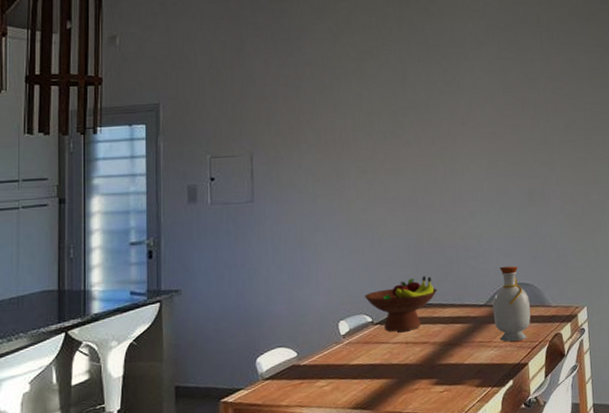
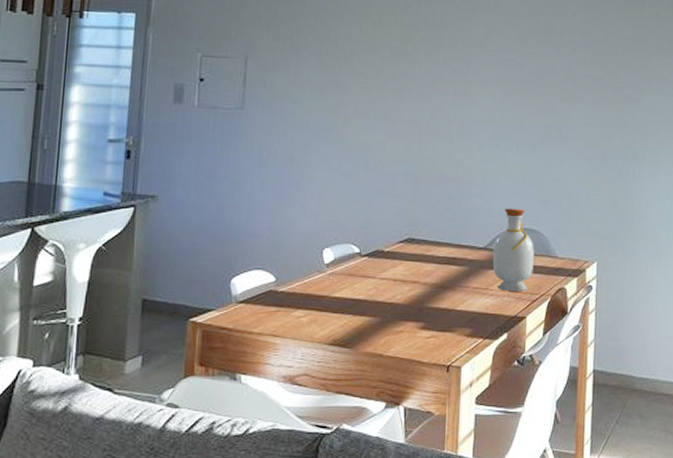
fruit bowl: present [365,275,437,332] -> none [354,209,434,267]

